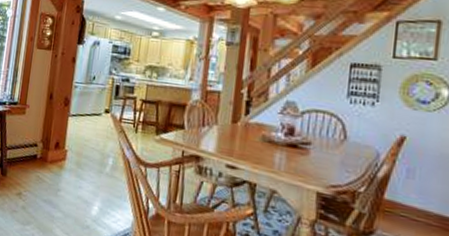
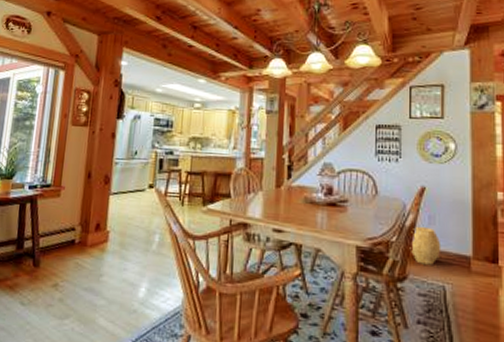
woven basket: none [380,178,420,223] -> present [409,226,441,265]

